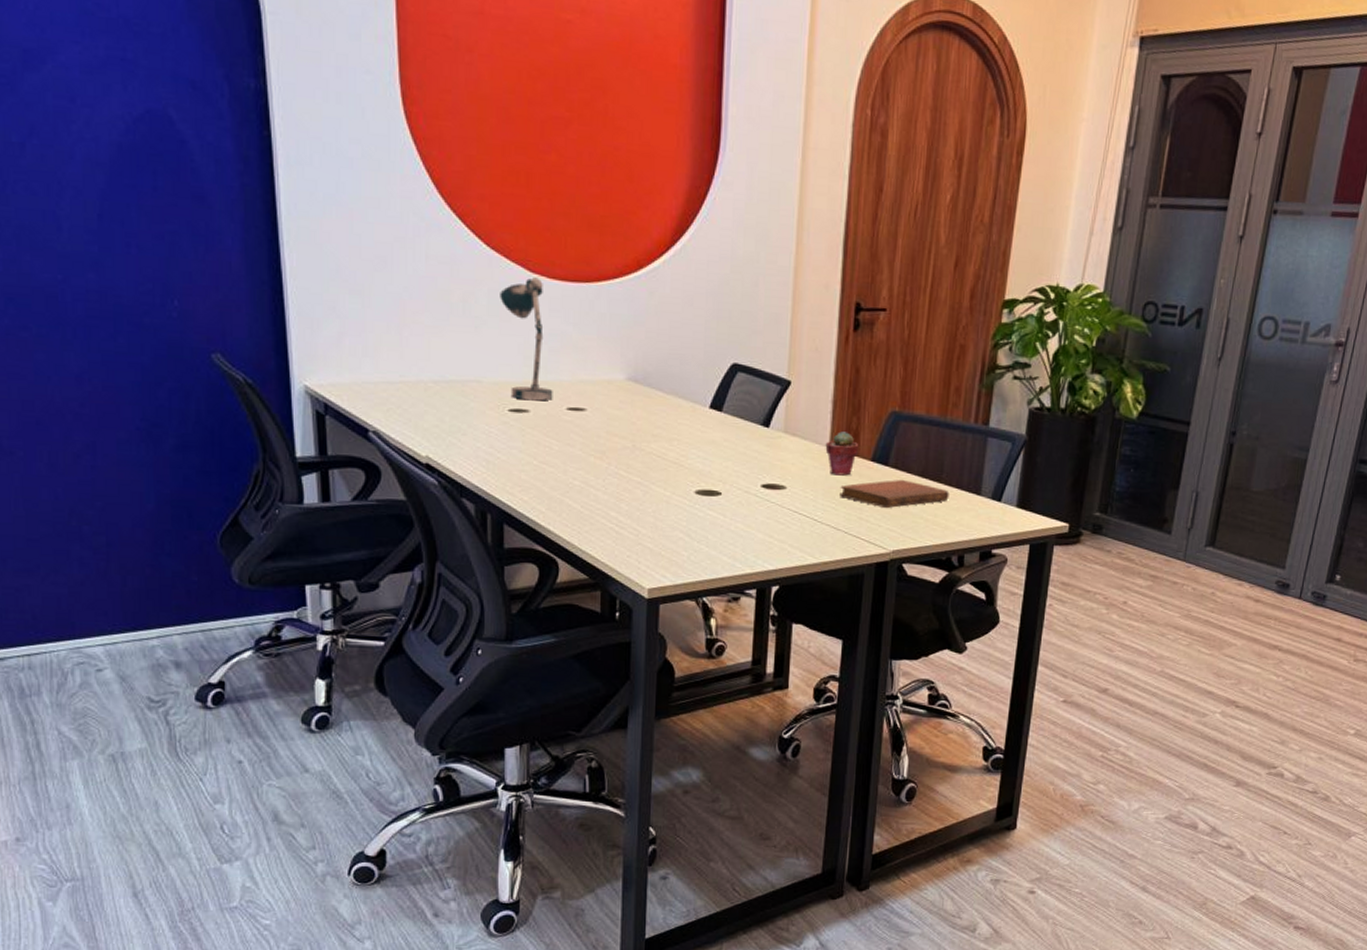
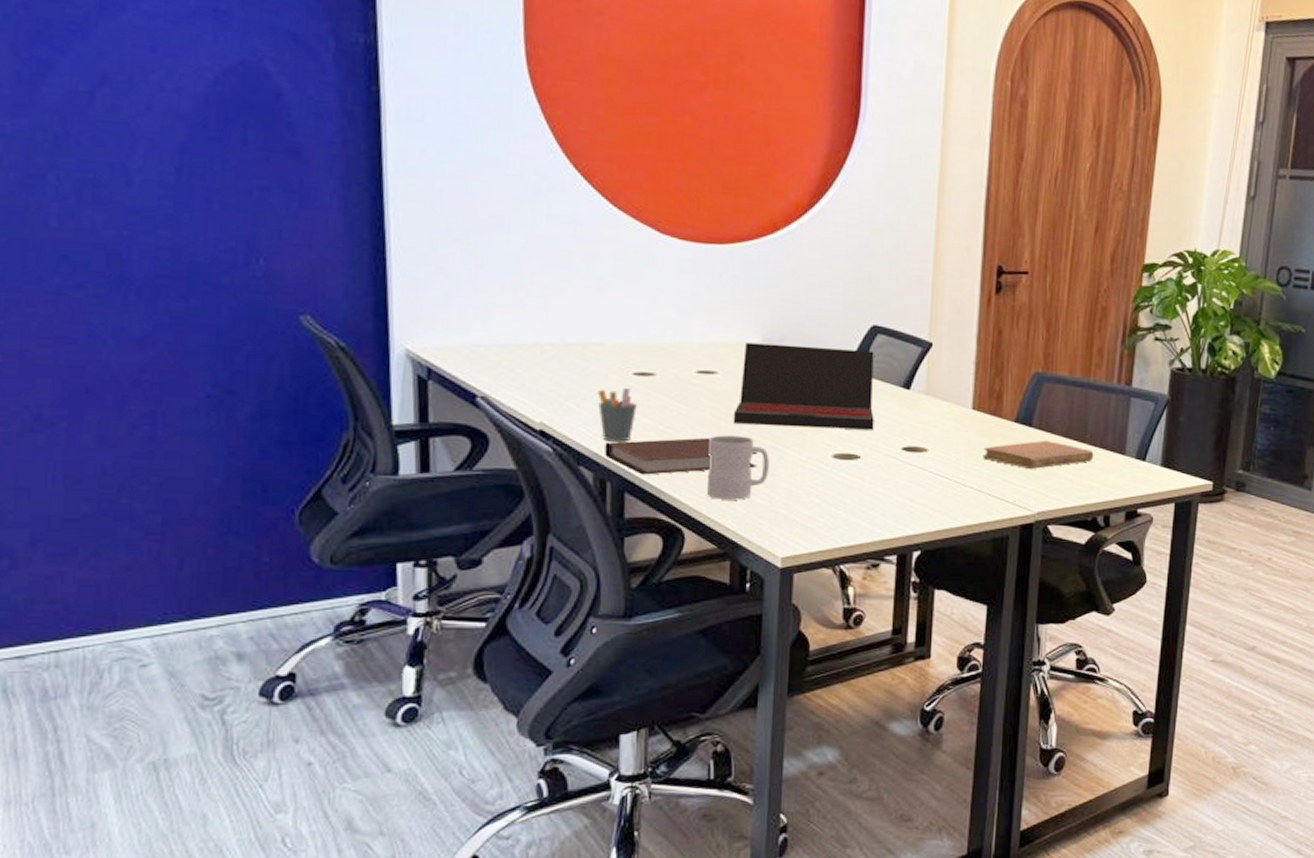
pen holder: none [476,423,513,476] -> present [597,387,637,442]
notebook: none [485,472,626,508] -> present [605,437,758,475]
desk lamp: present [500,277,553,401] -> none [626,238,682,364]
mug: none [579,470,636,533] -> present [707,435,769,500]
laptop: none [601,380,735,467] -> present [733,343,874,430]
potted succulent: present [825,431,859,476] -> none [968,393,1002,437]

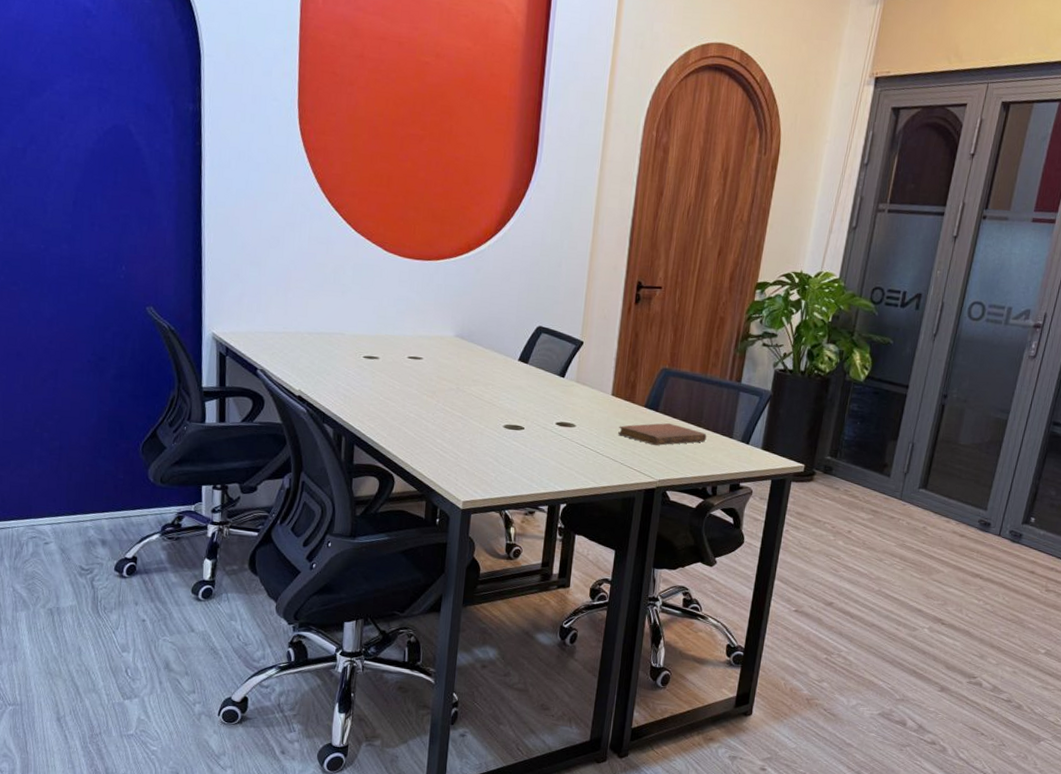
pen holder: present [597,387,637,442] -> none [338,367,365,408]
notebook: present [605,437,758,475] -> none [342,407,450,433]
mug: present [707,435,769,500] -> none [412,406,457,456]
laptop: present [733,343,874,430] -> none [432,336,539,408]

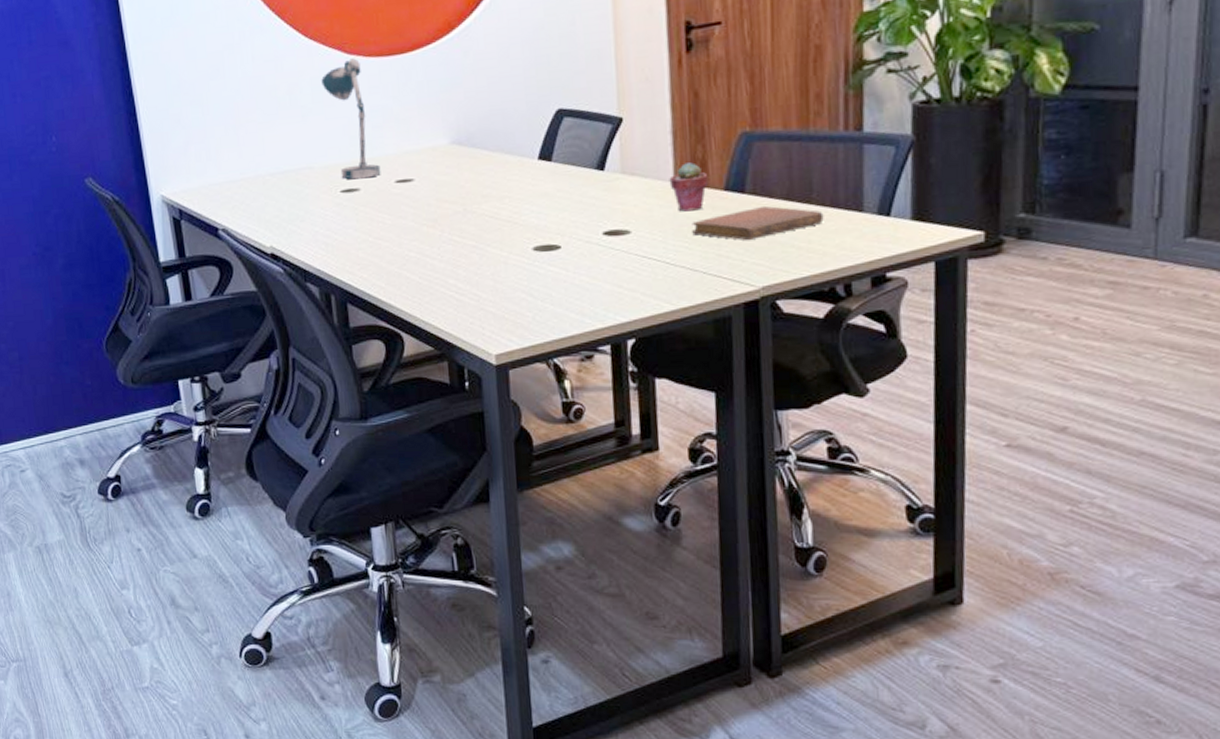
desk lamp: none [362,255,398,350] -> present [321,58,381,179]
potted succulent: none [608,383,635,418] -> present [669,162,709,212]

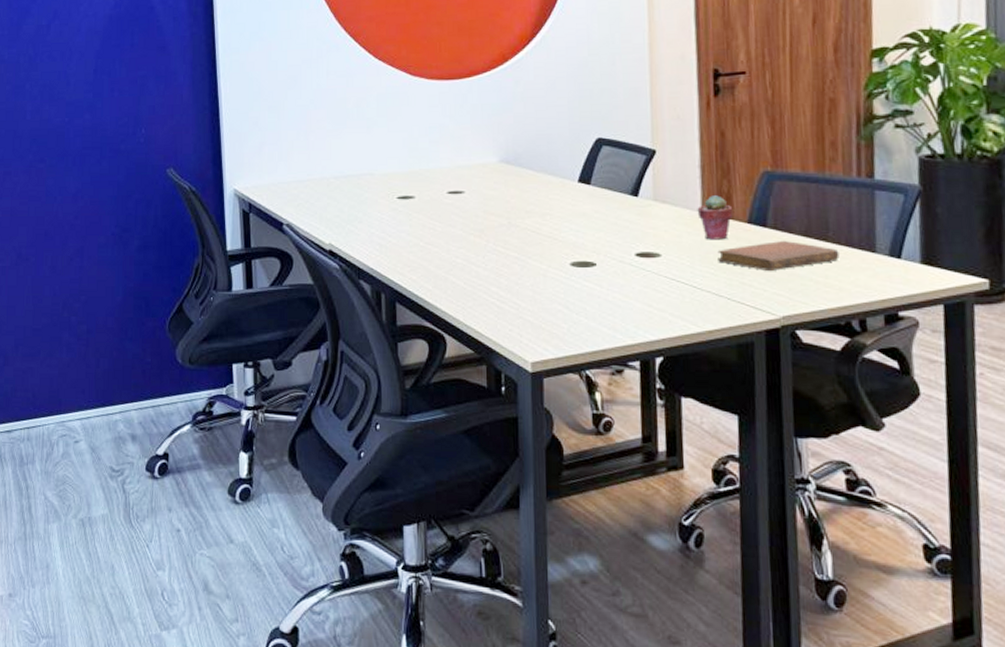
desk lamp: present [321,58,381,179] -> none [387,80,435,188]

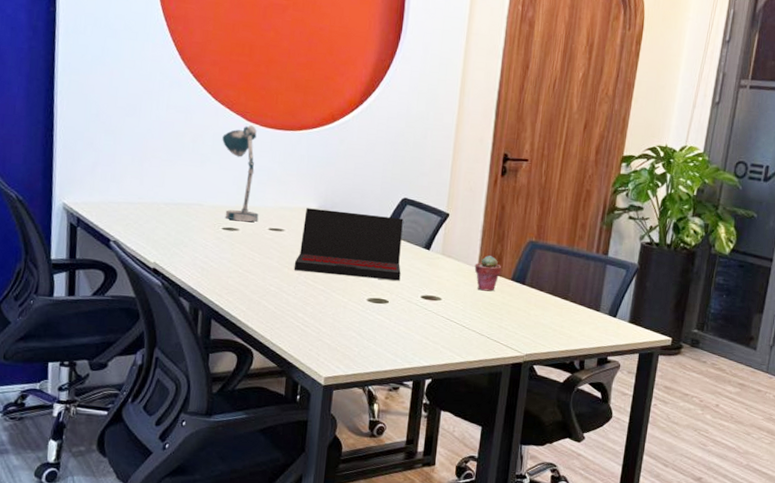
desk lamp: none [387,80,435,188] -> present [222,125,259,222]
laptop: none [480,162,607,238] -> present [293,208,404,281]
notebook: present [717,241,840,272] -> none [484,296,574,320]

